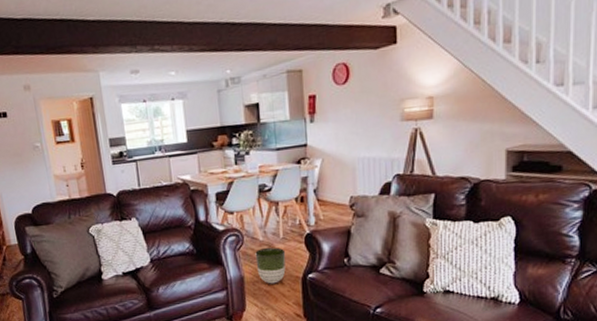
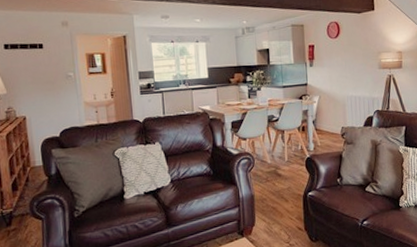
planter: present [255,247,286,284] -> none [264,169,290,202]

